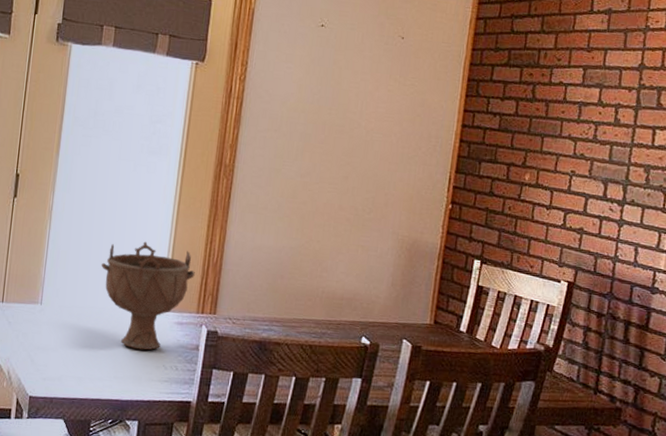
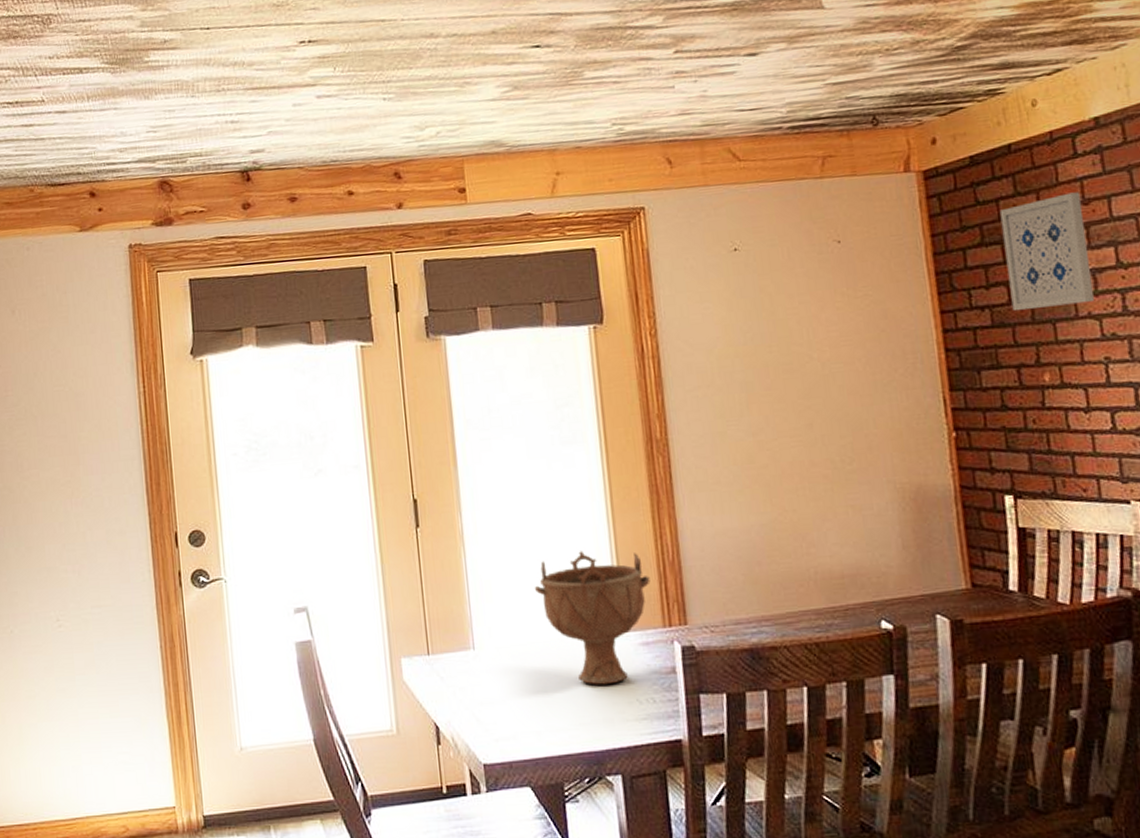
wall art: none [516,39,587,128] -> present [999,192,1094,311]

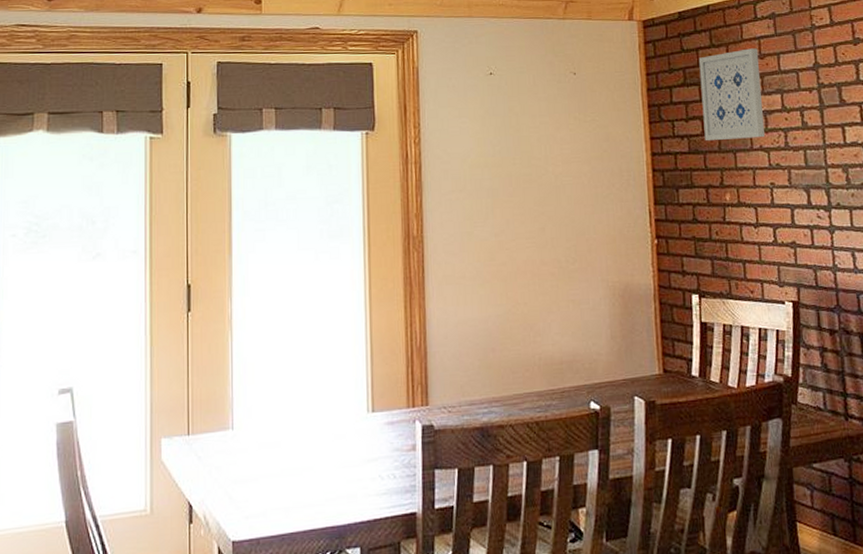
decorative bowl: present [534,551,650,685] -> none [294,336,399,463]

